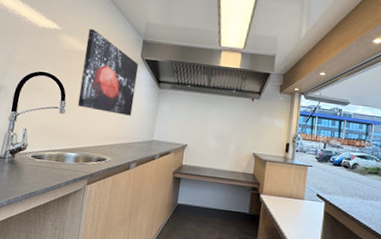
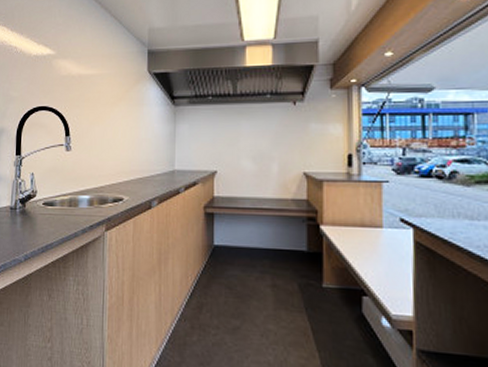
wall art: present [77,29,139,116] -> none [83,47,147,144]

